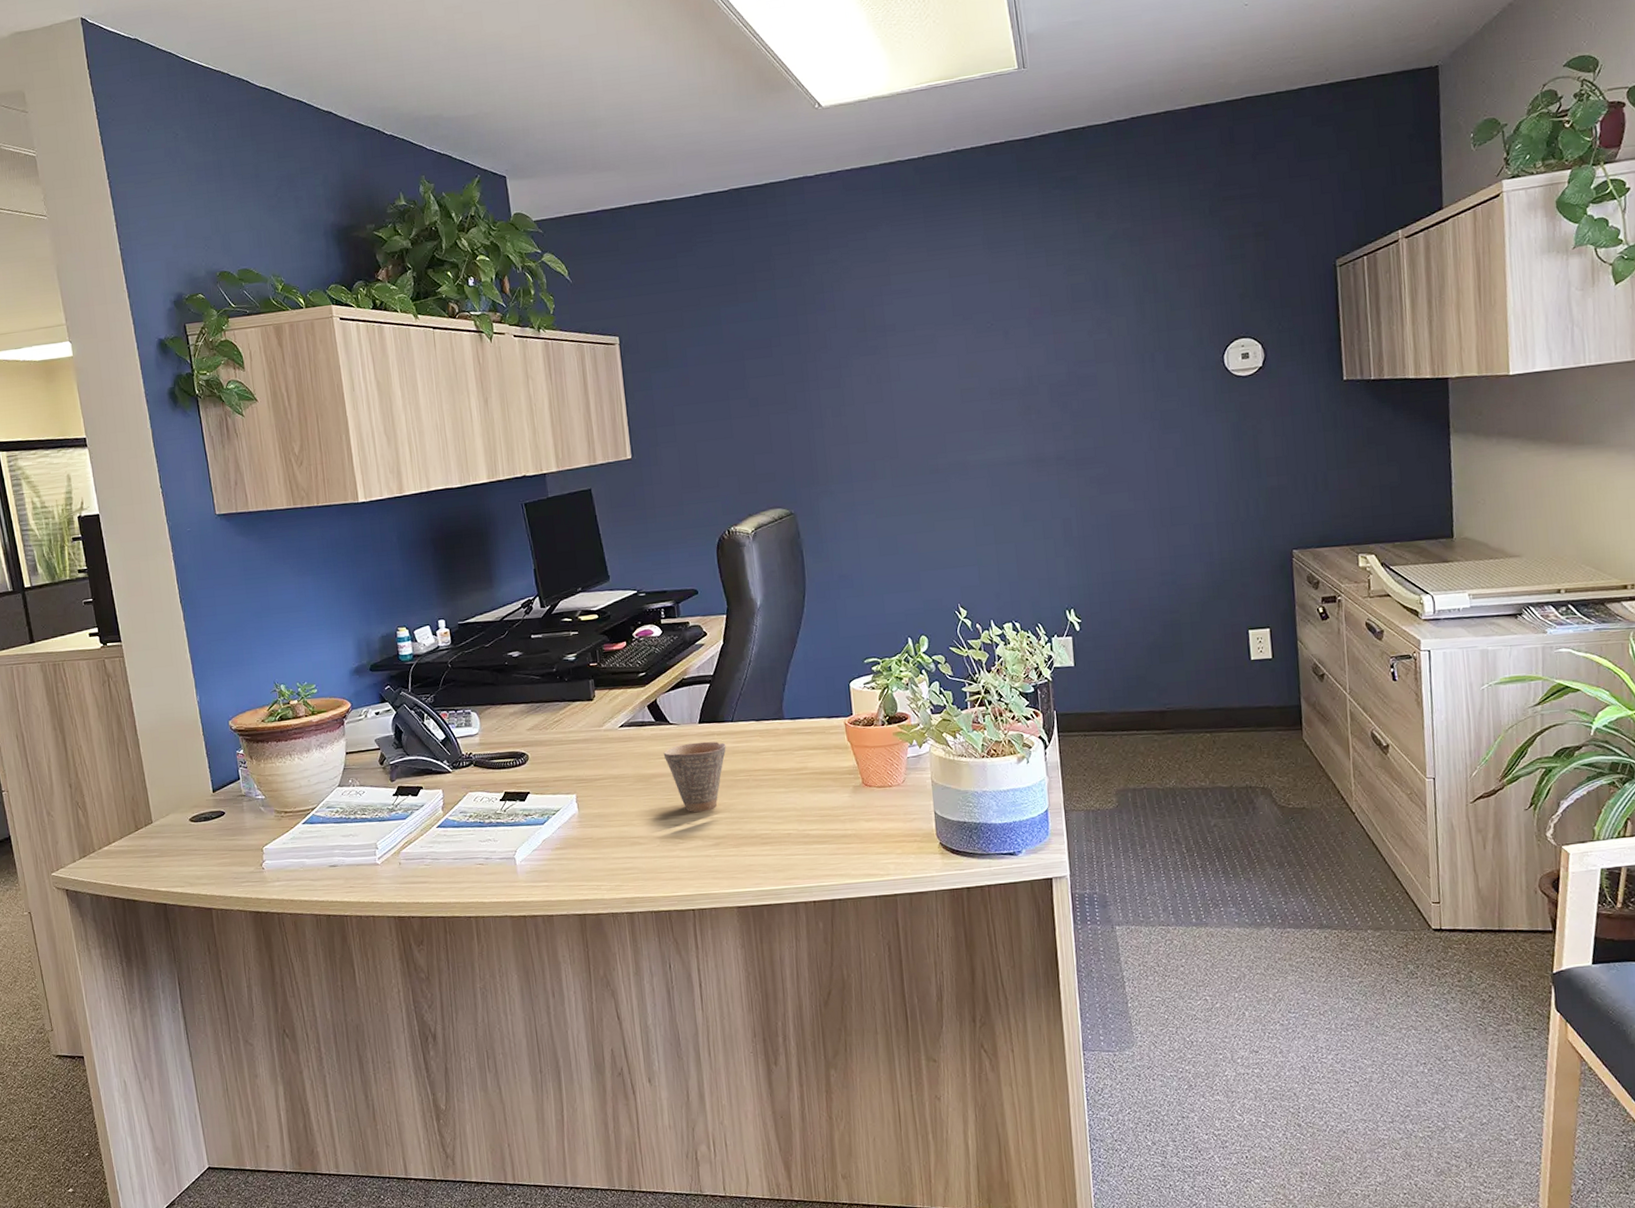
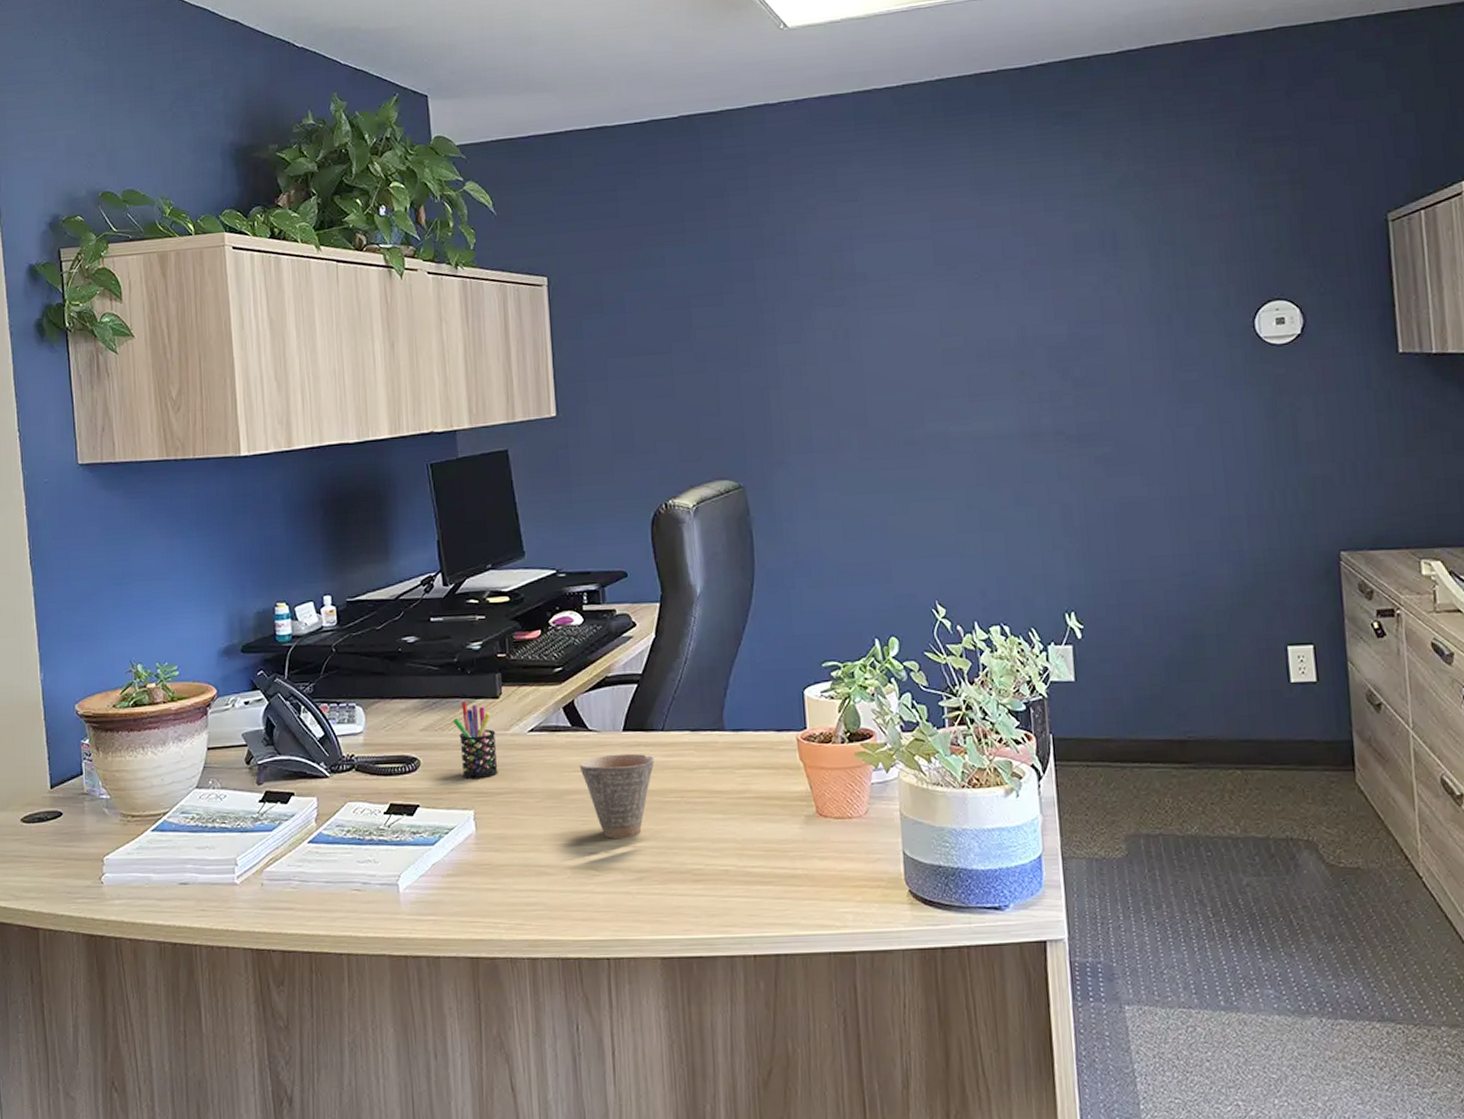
pen holder: none [555,704,595,769] -> present [453,701,498,780]

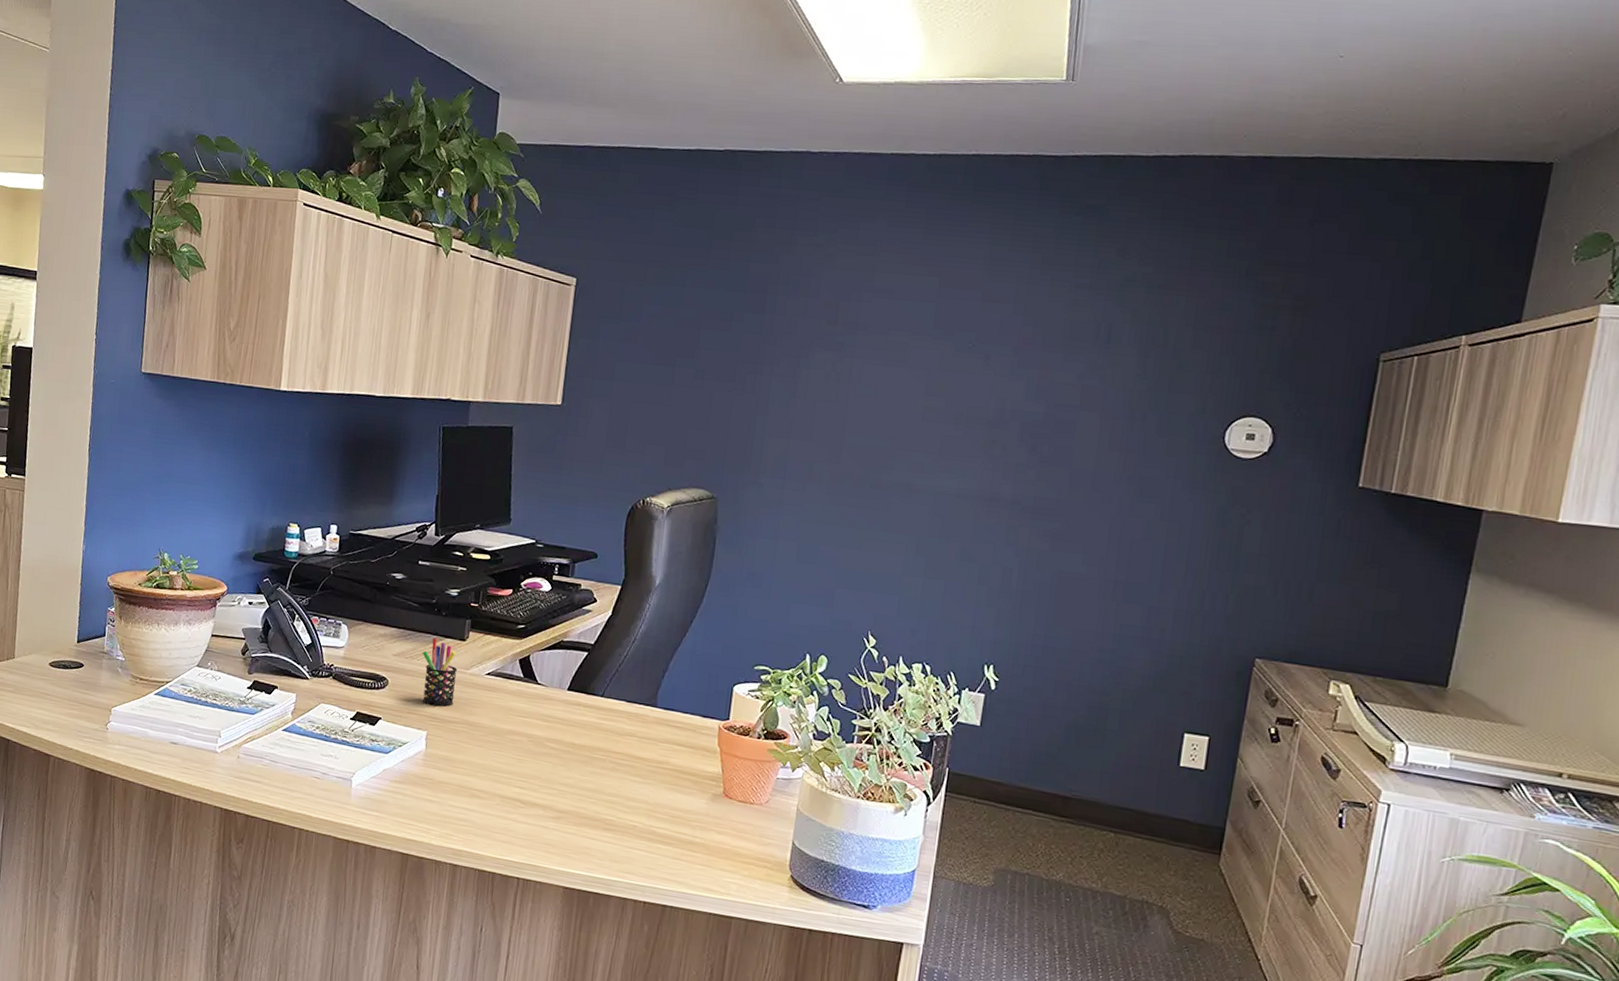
cup: present [579,753,654,838] -> none [524,707,590,782]

